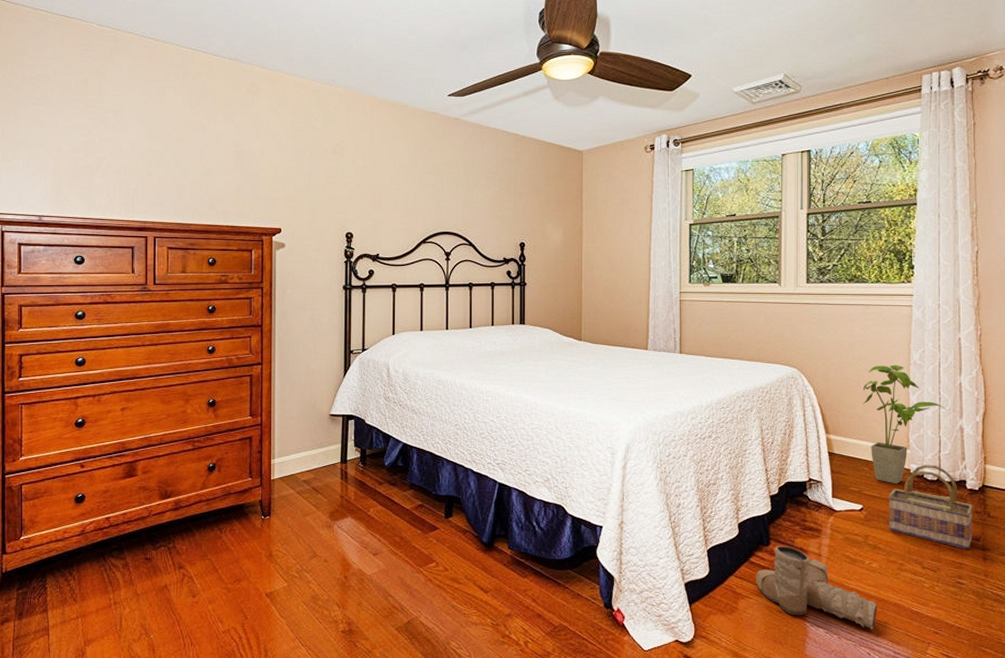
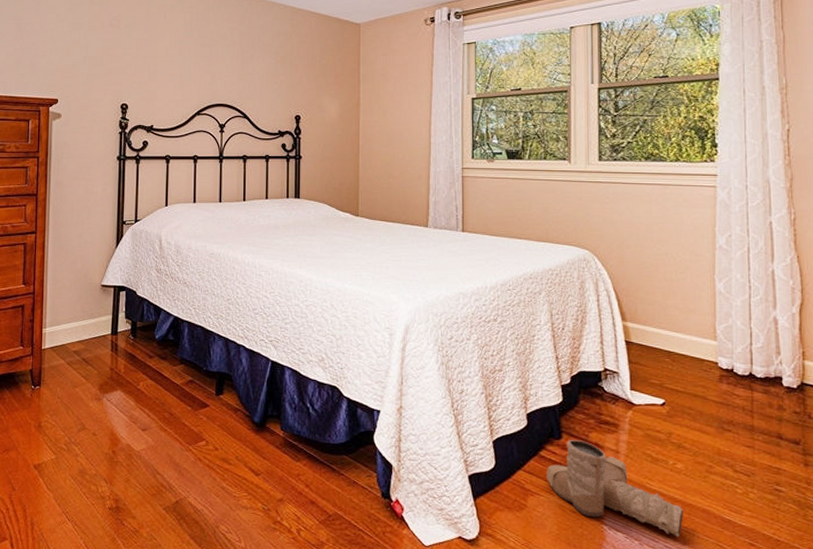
house plant: present [862,364,947,485] -> none [663,248,758,379]
basket: present [888,465,973,550] -> none [694,358,791,454]

